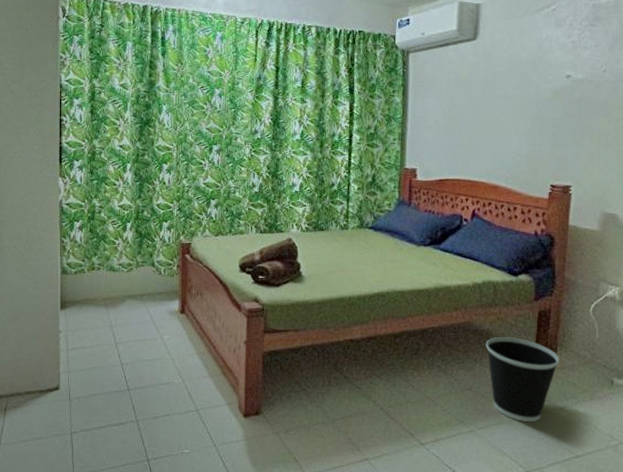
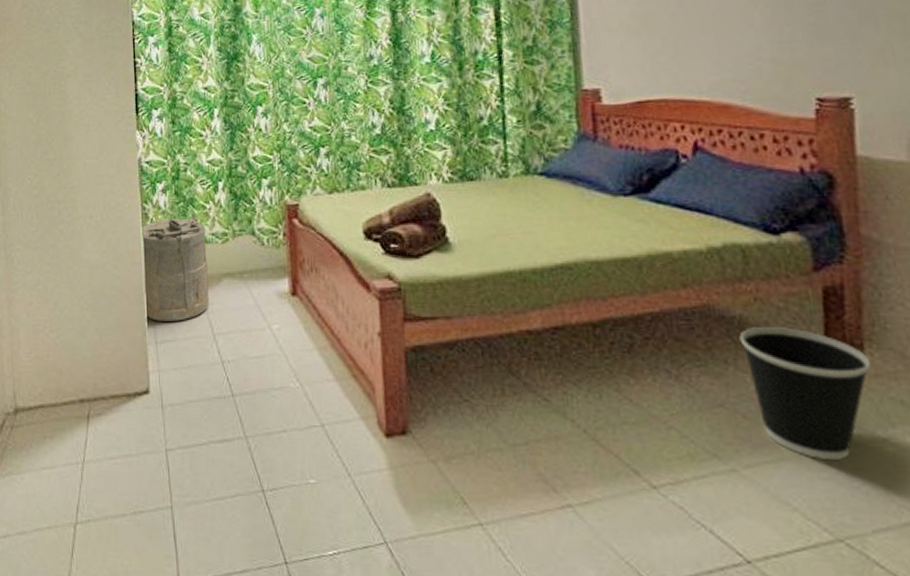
laundry hamper: none [60,250,114,333] -> present [142,216,209,321]

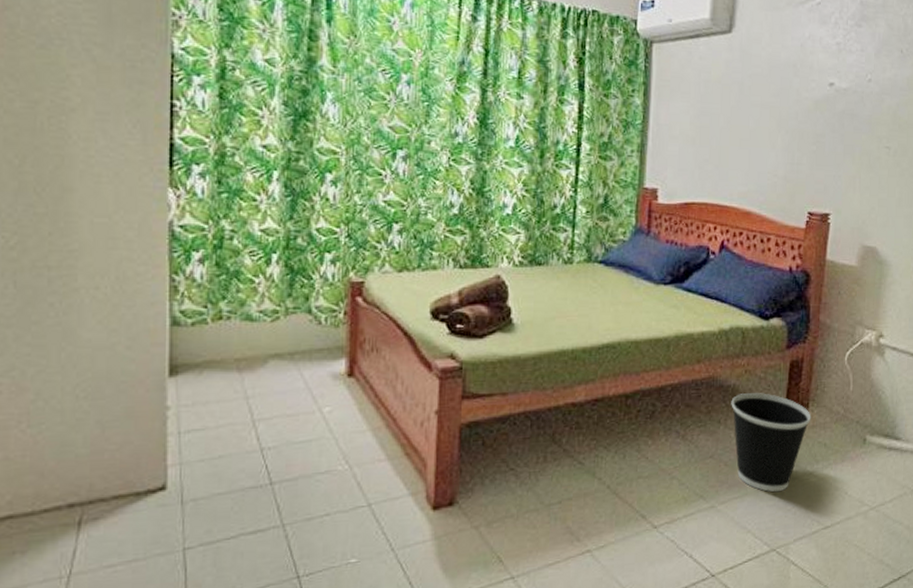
laundry hamper: present [142,216,209,321] -> none [169,291,252,409]

